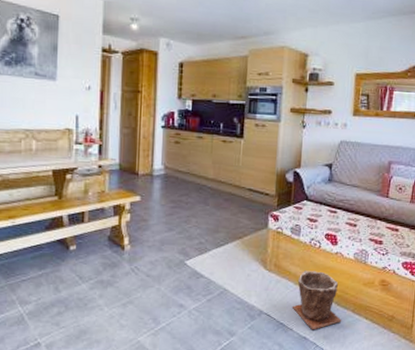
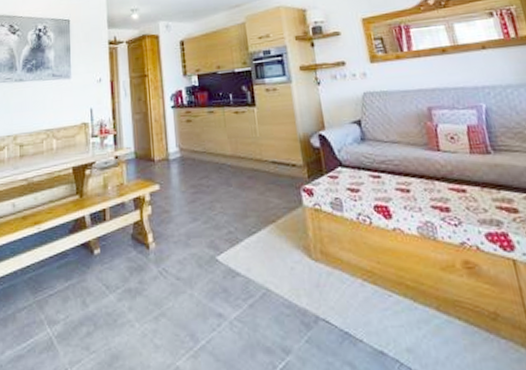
plant pot: present [291,271,342,329] -> none [353,256,426,339]

